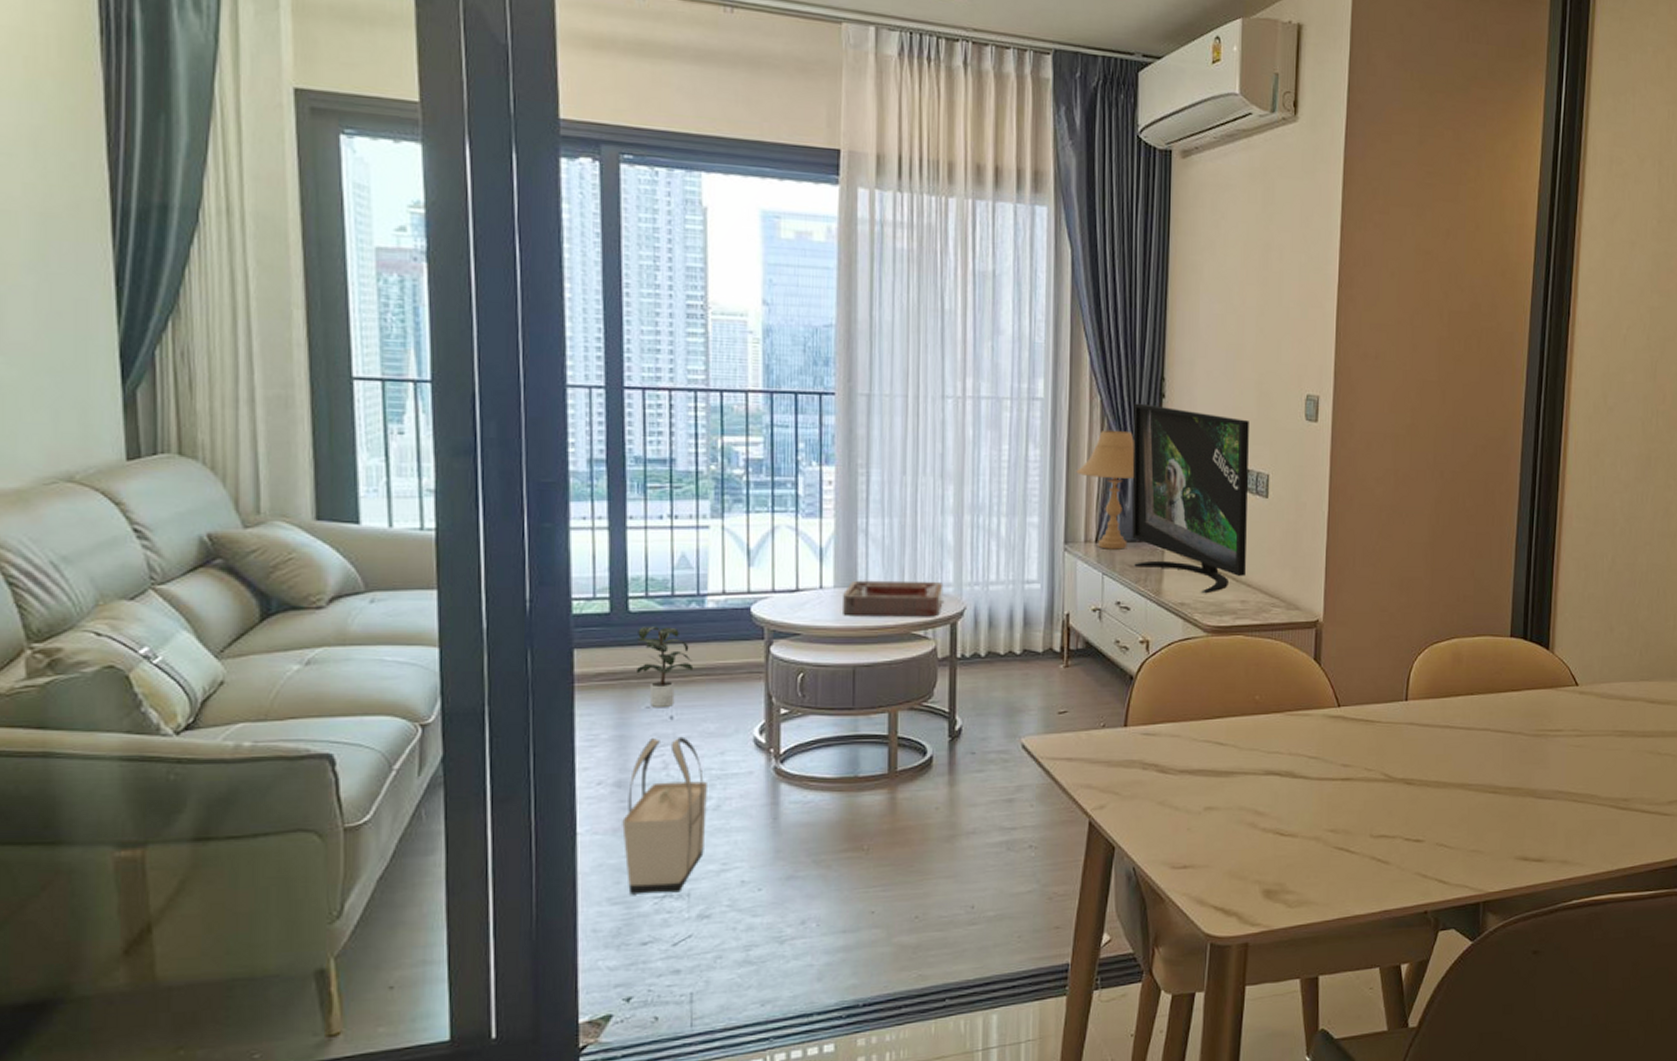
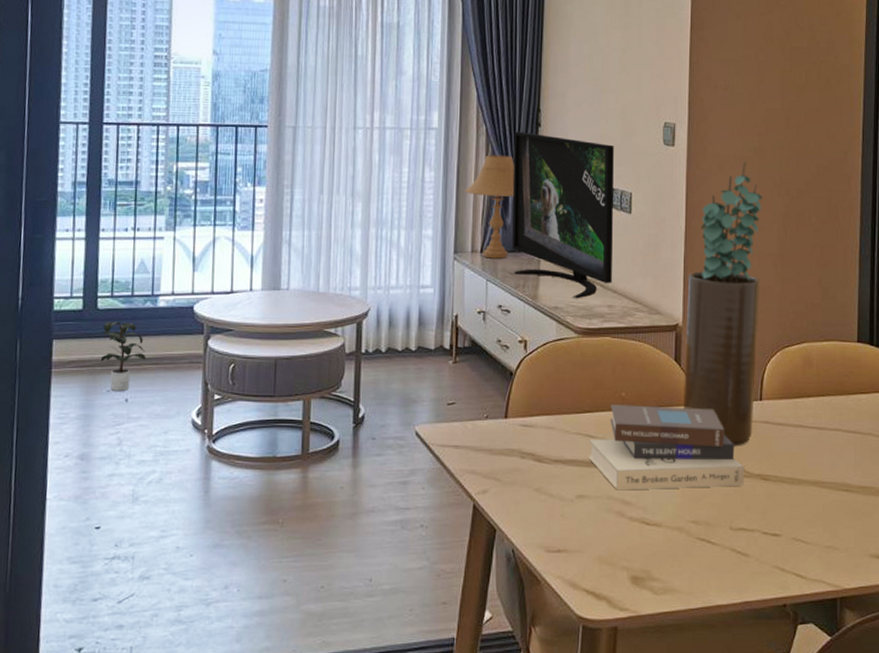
shopping bag: present [622,736,707,895] -> none [82,416,153,555]
decorative tray: present [843,580,944,617] -> none [268,284,352,317]
books: none [1218,709,1387,801] -> present [589,405,744,491]
vase: none [1322,440,1414,749] -> present [683,161,763,445]

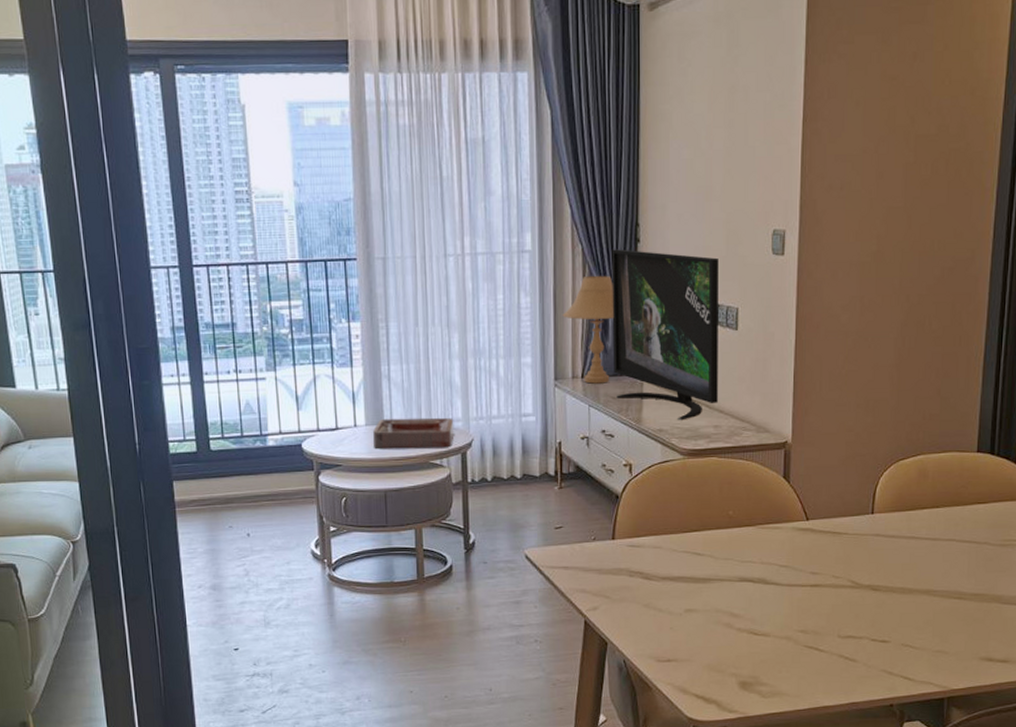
potted plant: present [100,322,147,392] -> none [218,462,262,528]
decorative tray: none [268,284,352,317] -> present [373,417,454,449]
books: present [589,405,744,491] -> none [697,522,854,604]
vase: present [683,161,763,445] -> none [791,267,880,558]

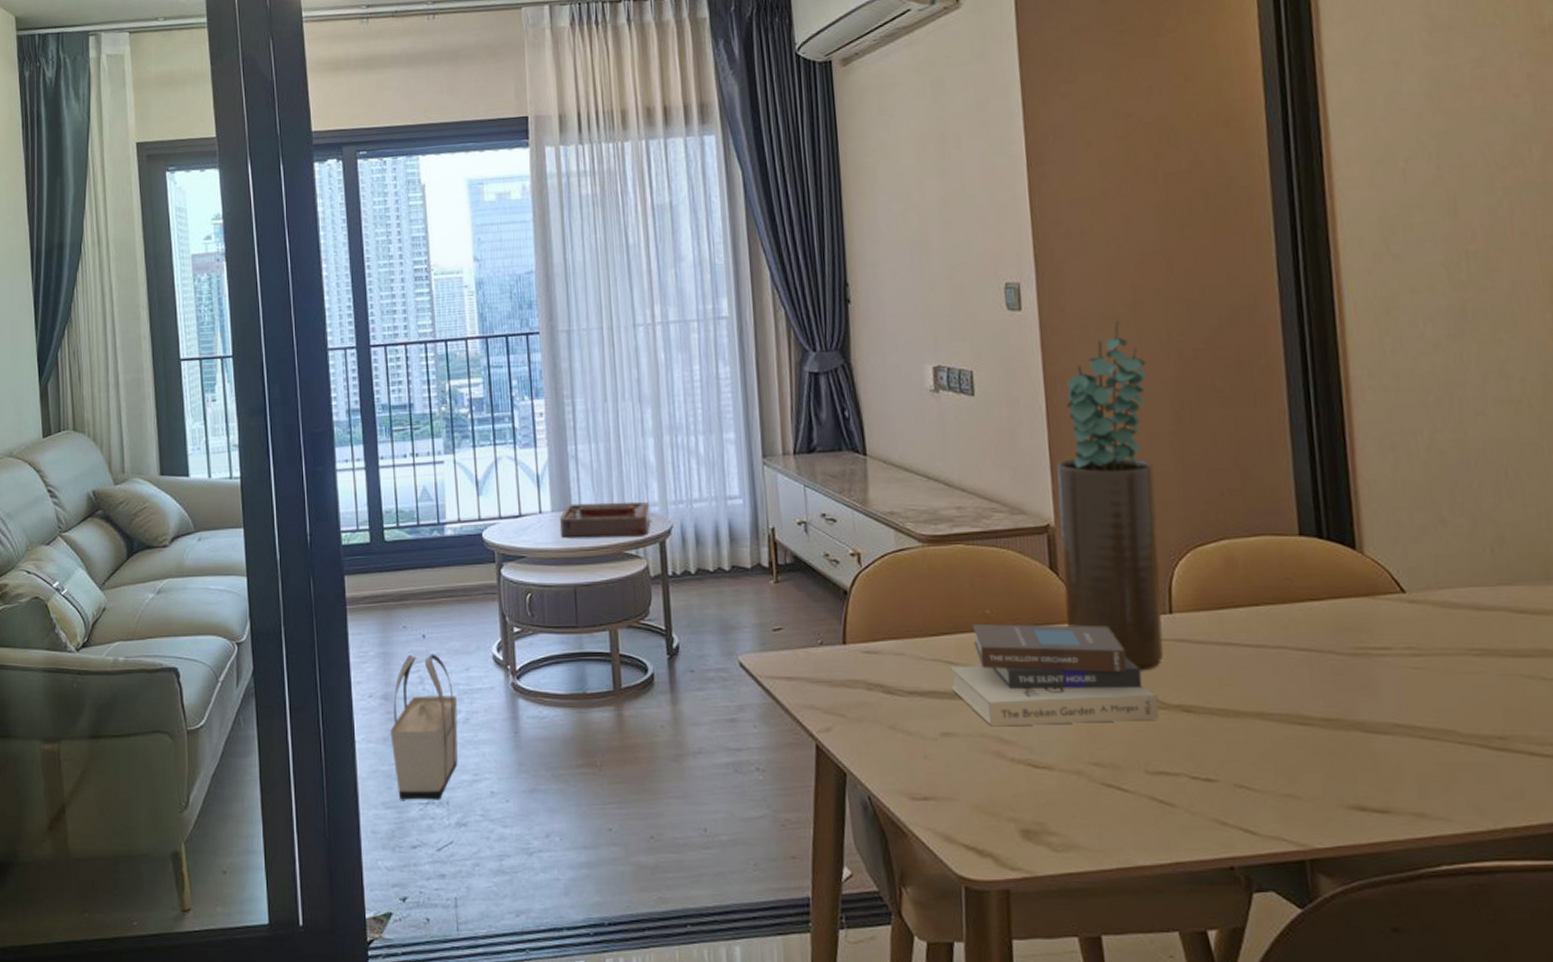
shopping bag: none [219,550,280,673] -> present [390,653,458,800]
lamp: present [562,275,613,384] -> none [767,340,827,461]
television: present [611,249,719,421] -> none [819,311,958,502]
books: none [697,522,854,604] -> present [950,624,1160,727]
vase: none [791,267,880,558] -> present [1057,320,1164,670]

